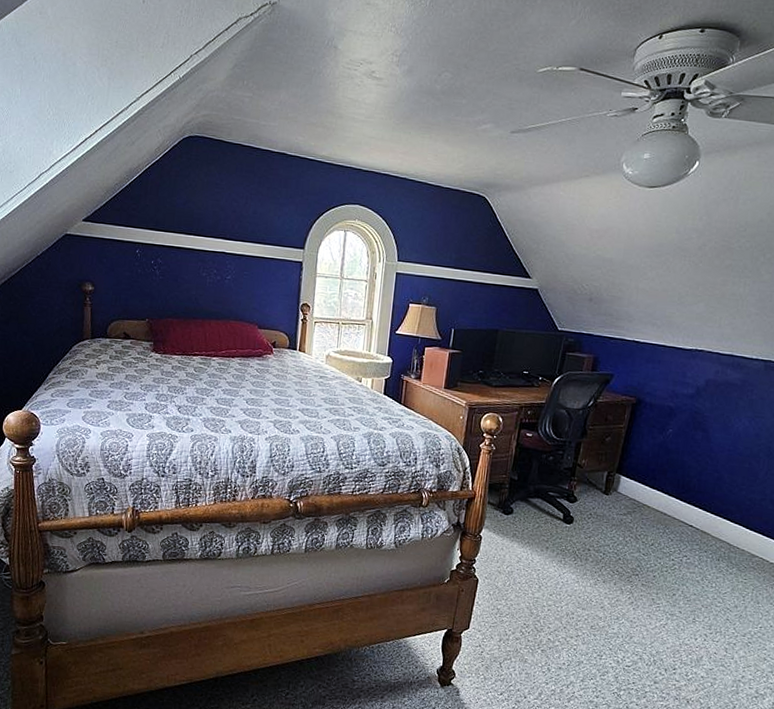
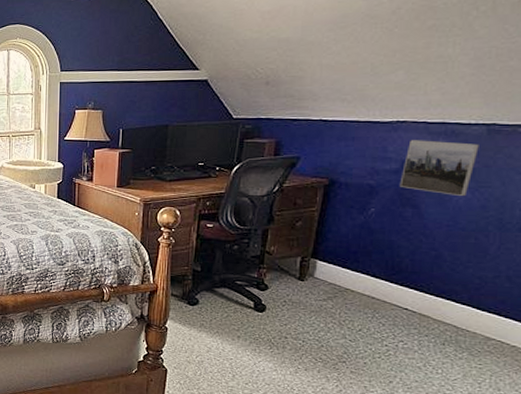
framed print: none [693,368,758,425] -> present [399,140,479,197]

